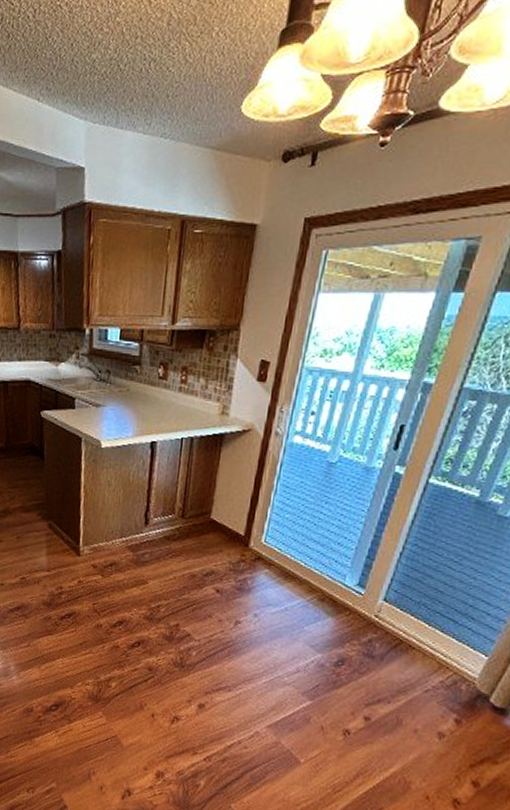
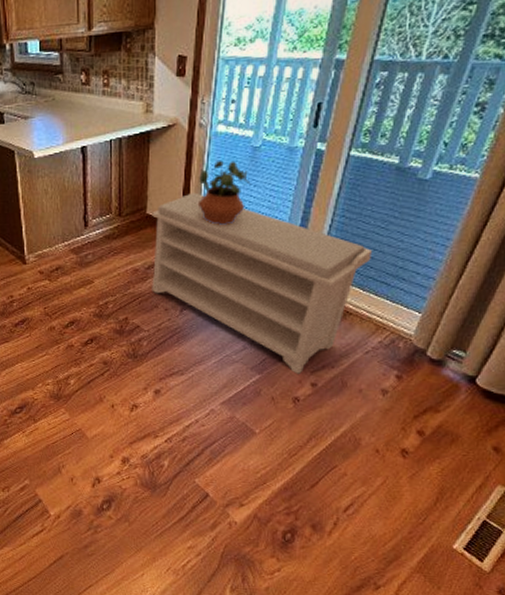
bench: none [207,502,443,705] -> present [152,192,373,374]
potted plant: none [264,471,323,540] -> present [197,160,251,225]

